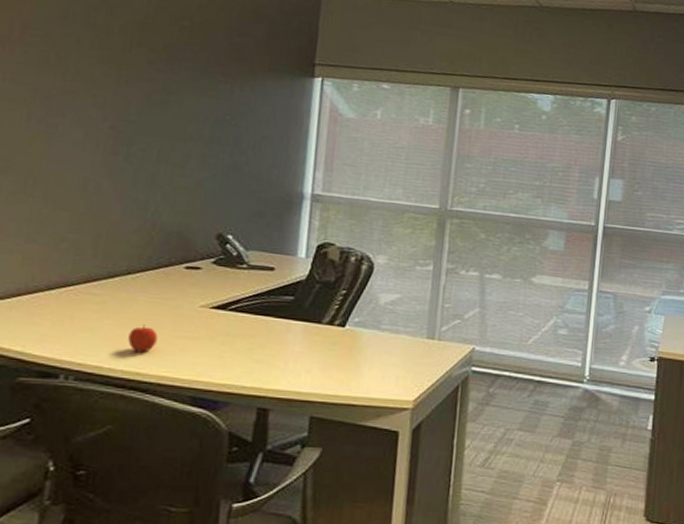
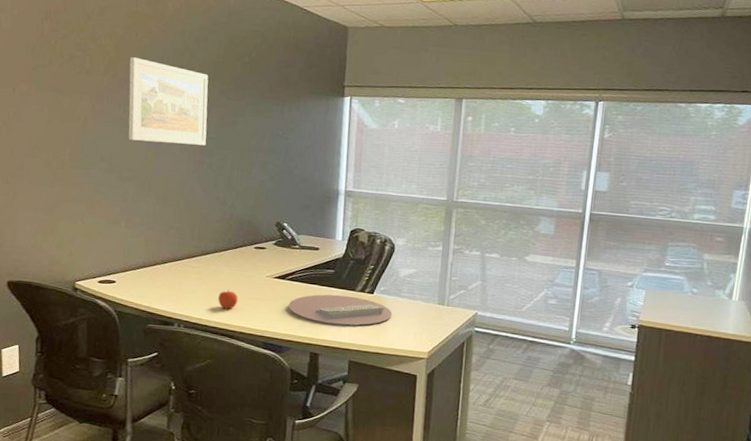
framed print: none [6,8,132,131] -> present [128,57,209,146]
keyboard: none [229,328,369,369] -> present [288,294,393,326]

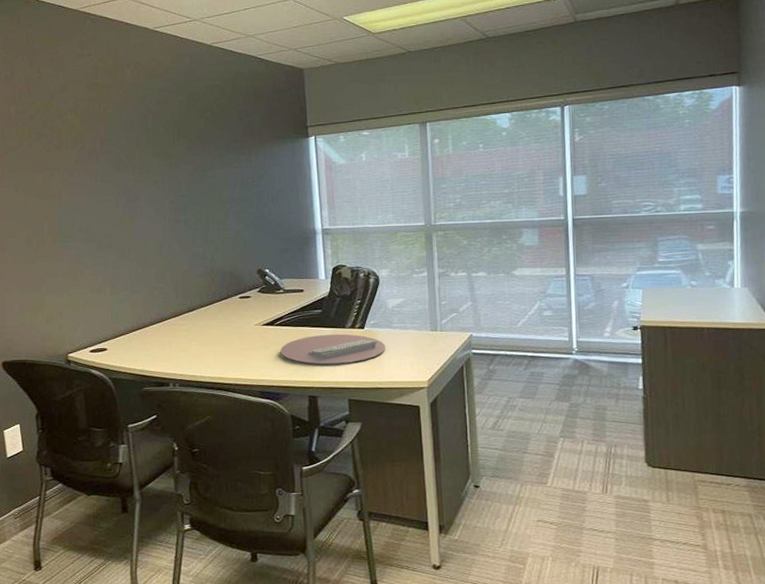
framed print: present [128,57,209,146] -> none [96,127,180,208]
apple: present [218,289,238,309] -> none [210,343,229,363]

